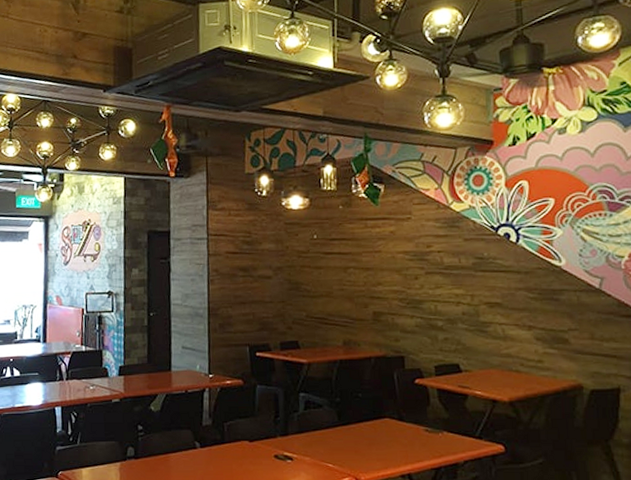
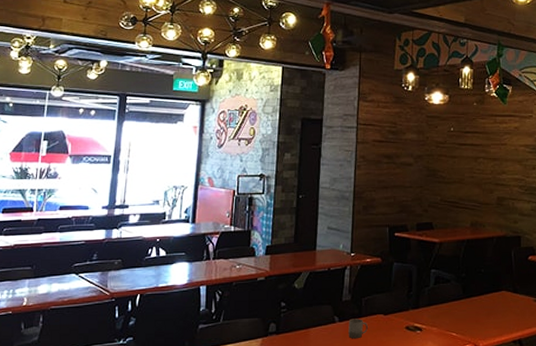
cup: none [210,445,232,467] -> present [348,318,368,339]

